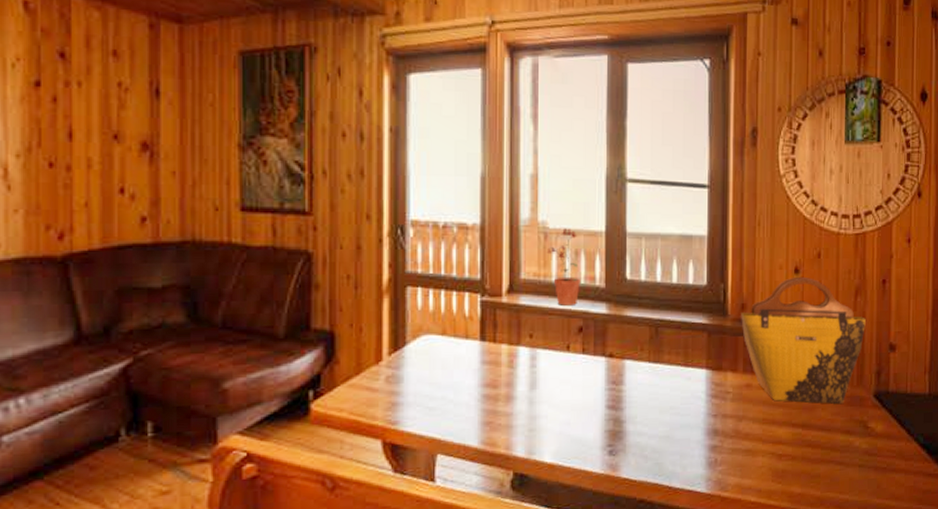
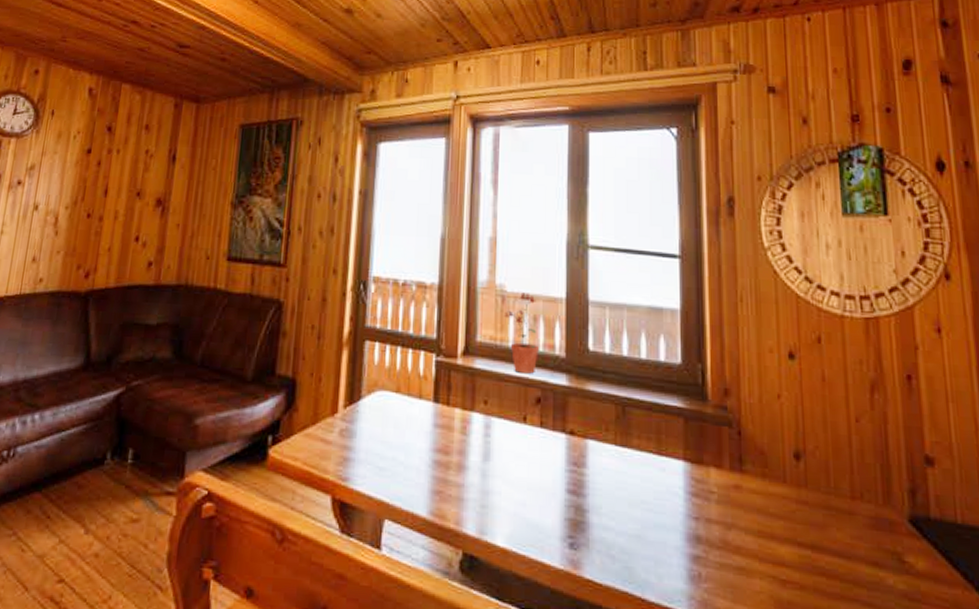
tote bag: present [741,276,867,405] -> none [724,362,890,527]

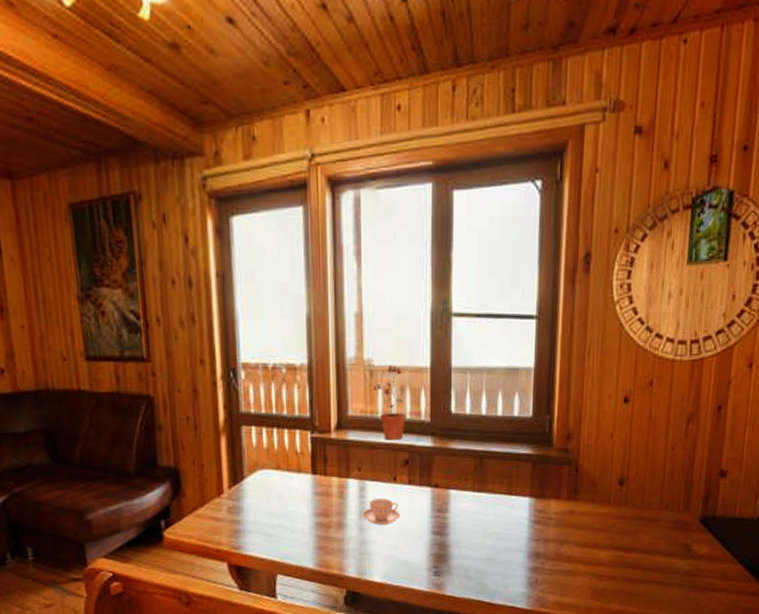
teacup: none [486,440,530,473] -> present [362,498,401,525]

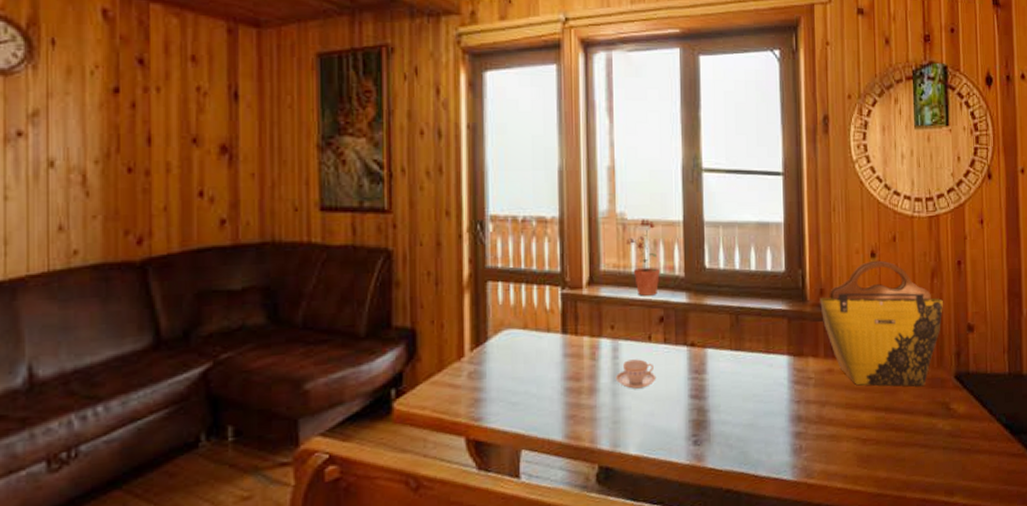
tote bag: none [566,405,698,529] -> present [820,260,944,387]

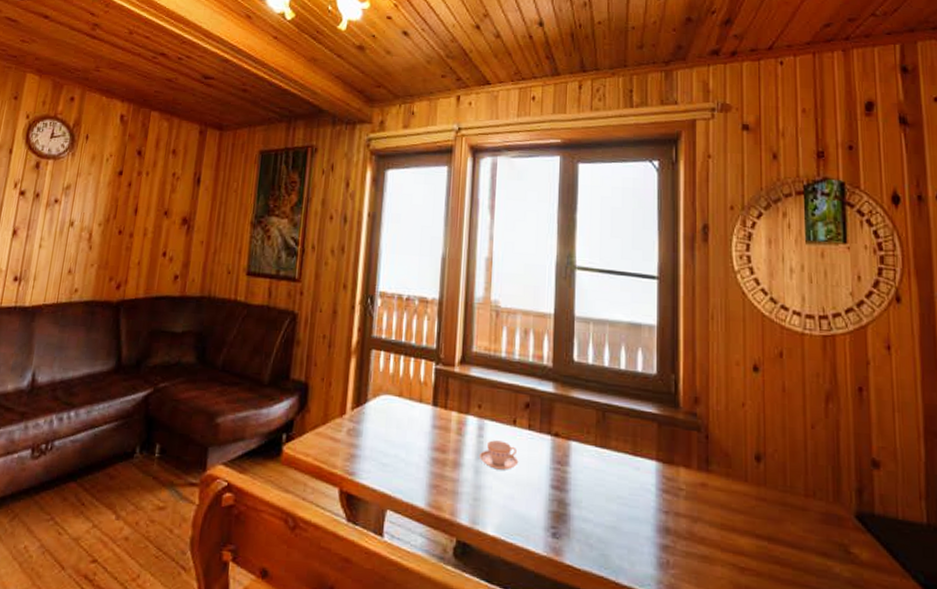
potted plant: present [626,219,660,296] -> none [498,308,529,382]
tote bag: present [820,260,944,387] -> none [694,375,842,521]

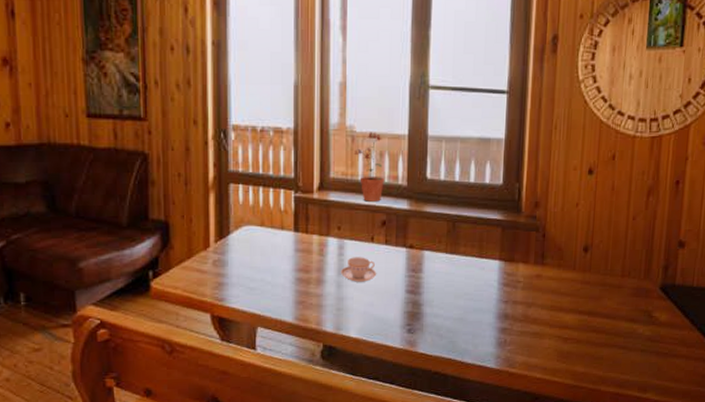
potted plant: none [498,308,529,382] -> present [355,132,384,202]

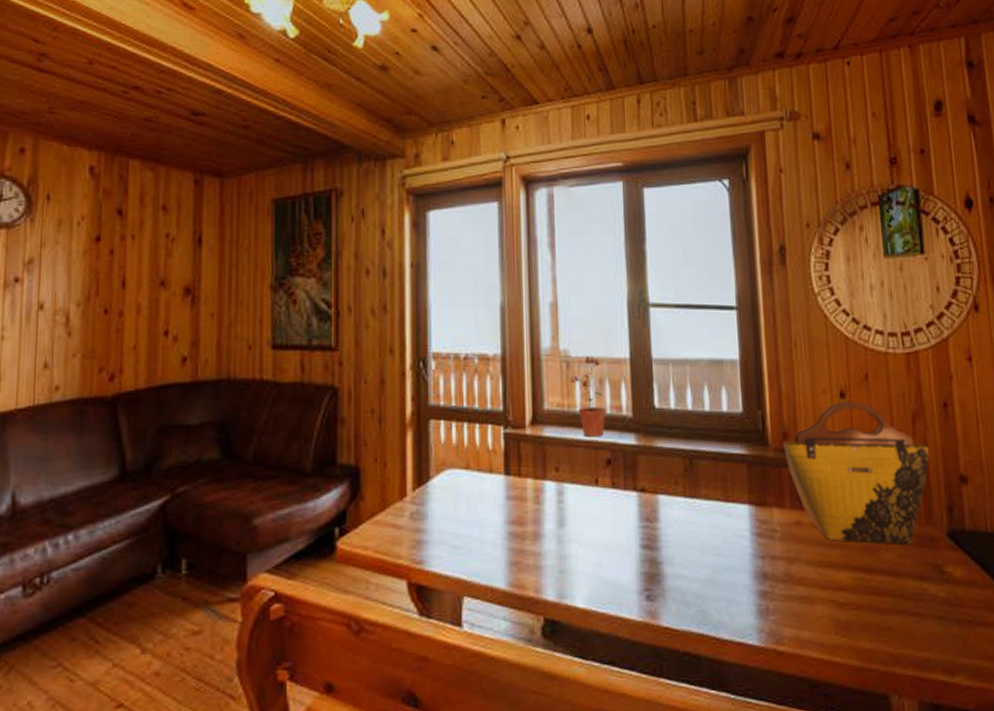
teacup: present [340,257,377,282] -> none [560,504,605,536]
tote bag: none [534,177,658,295] -> present [783,401,930,545]

